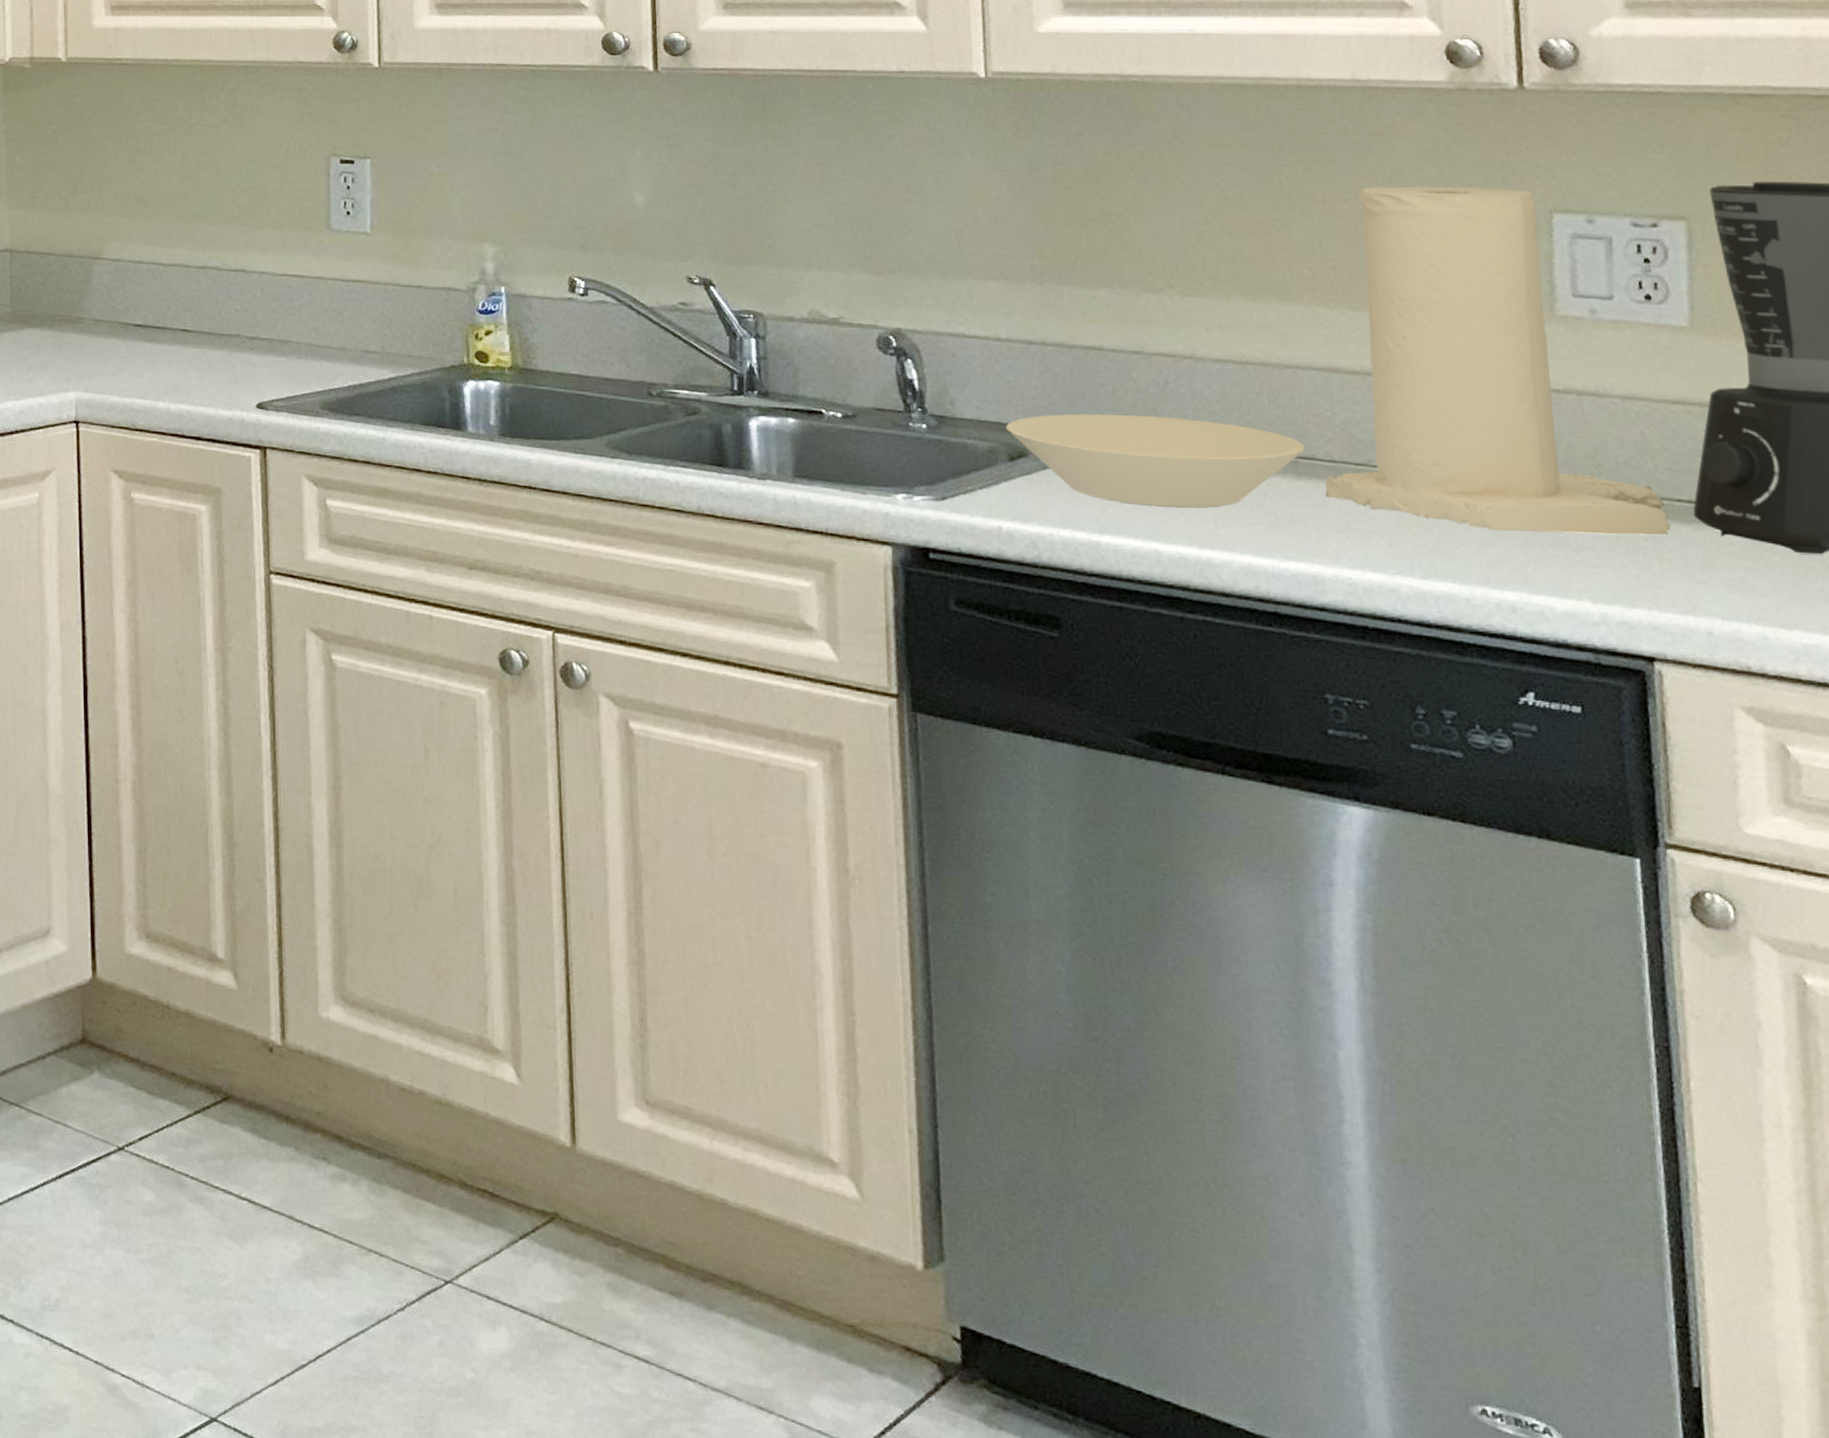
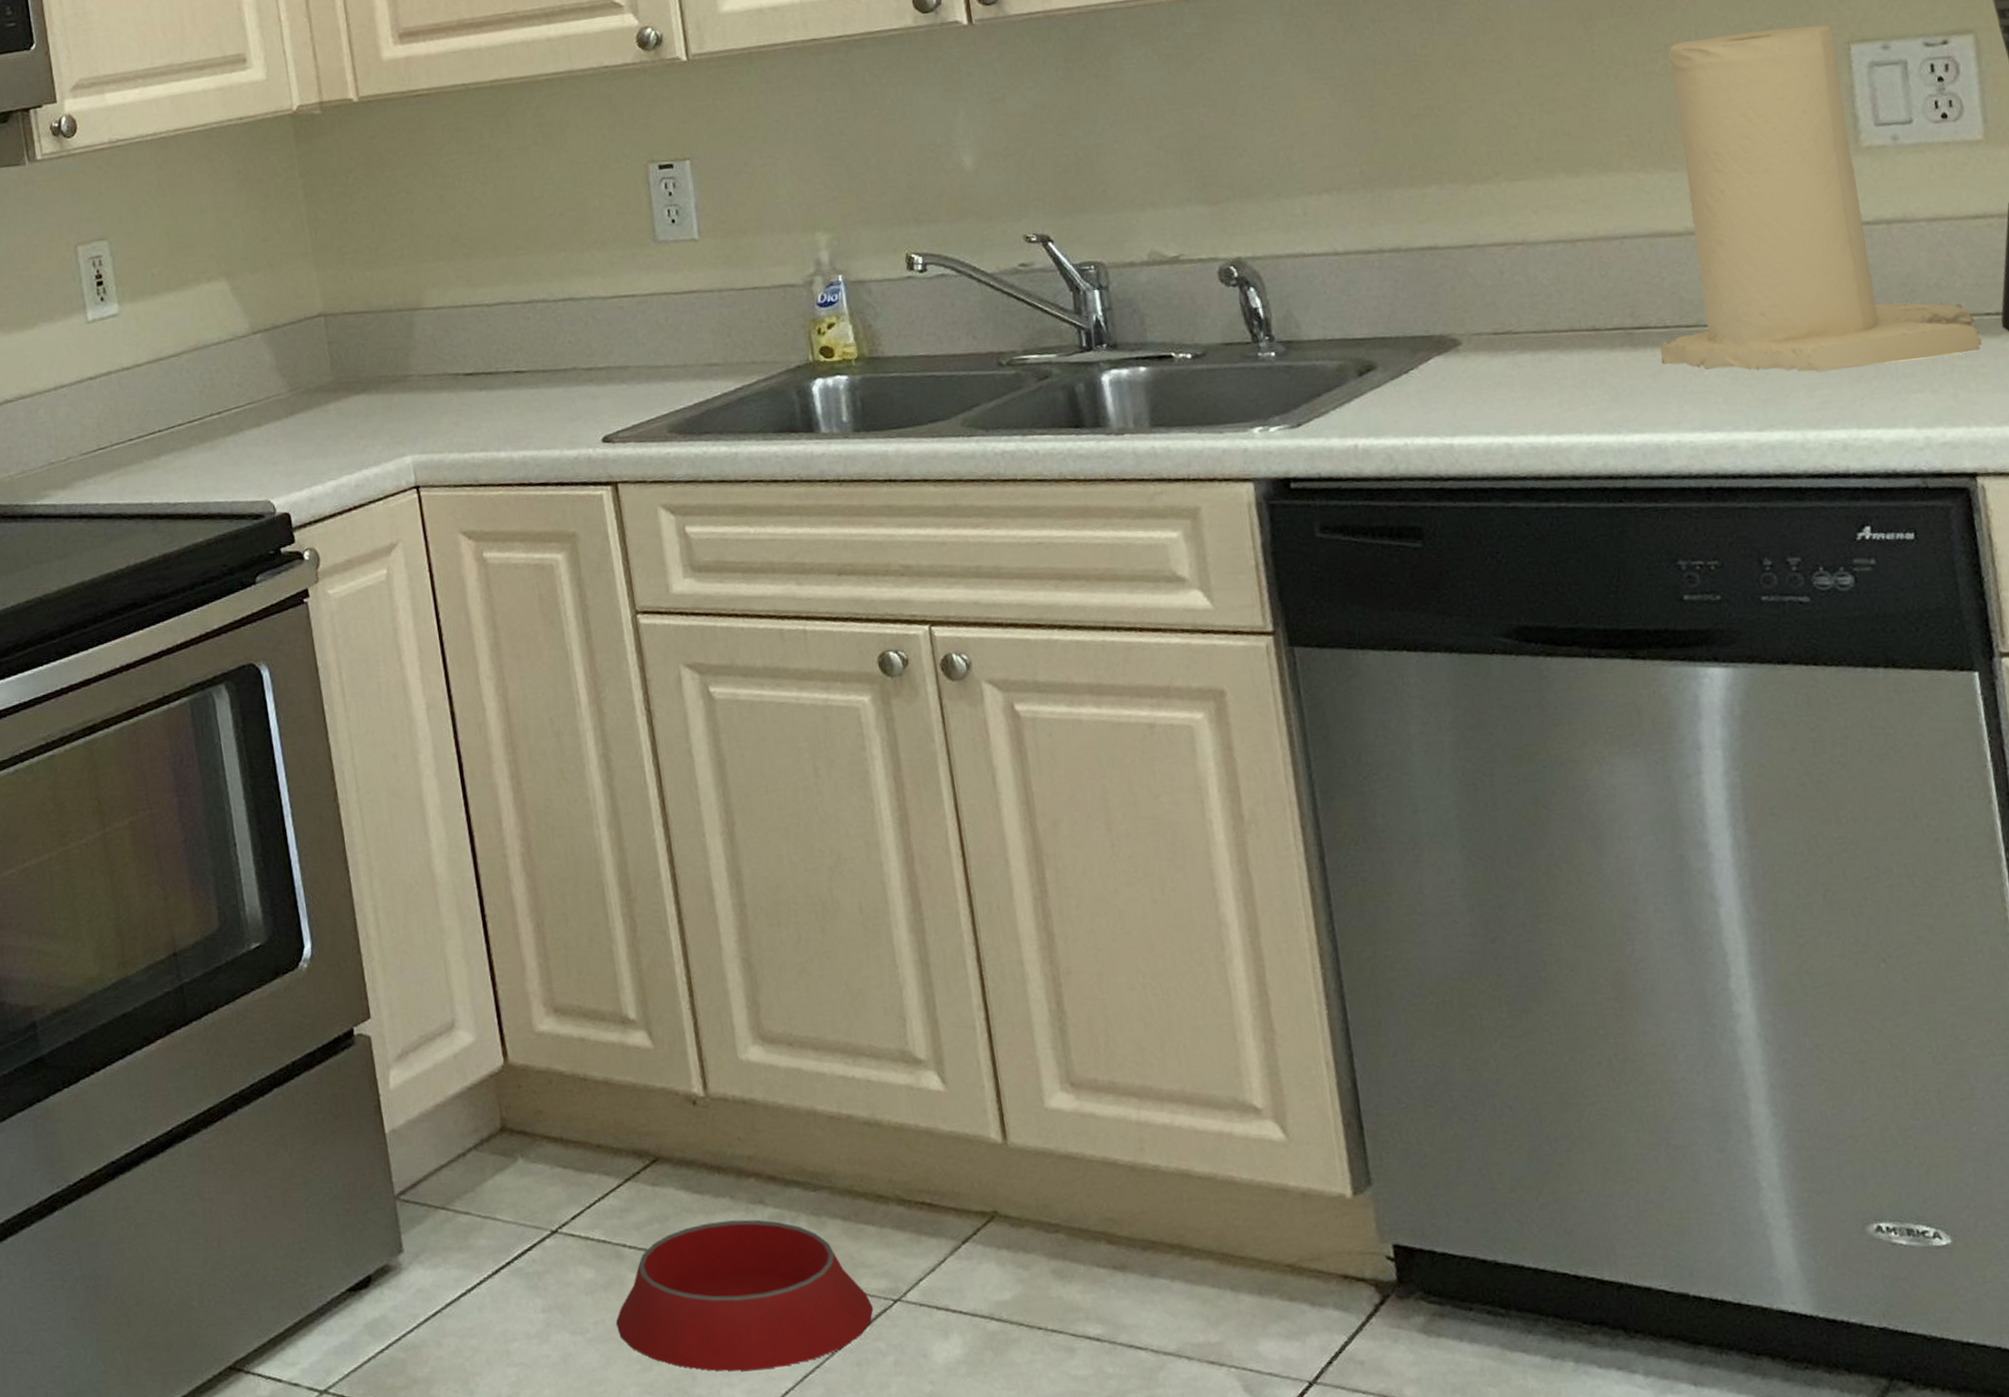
pet bowl: none [170,1169,424,1325] -> present [616,1219,873,1371]
dish: present [1006,413,1305,508] -> none [1352,304,1639,402]

